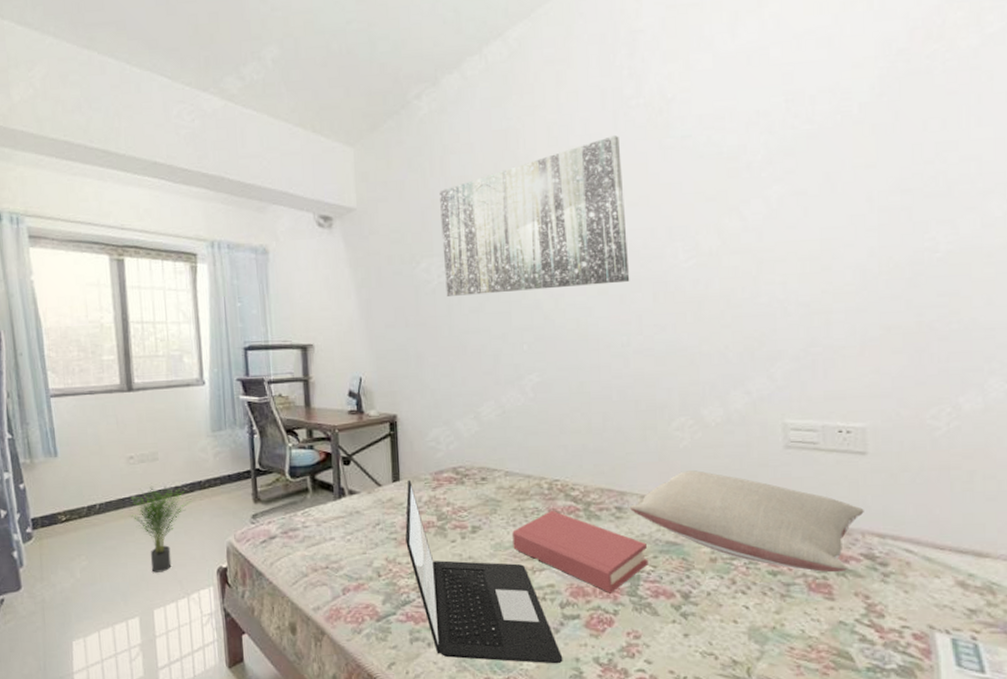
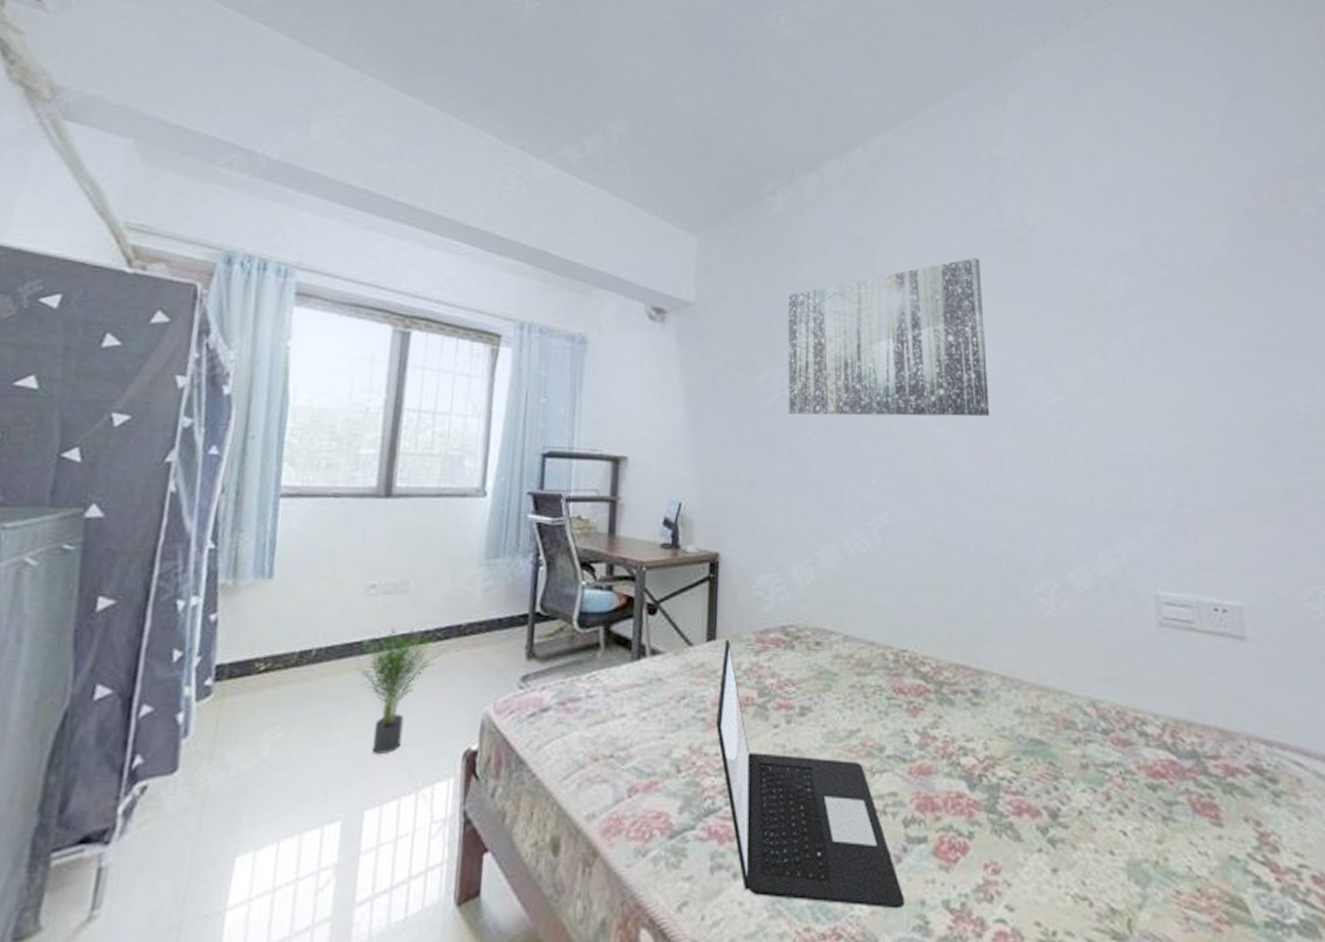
hardback book: present [512,510,649,593] -> none [849,689,1010,808]
pillow: present [630,470,864,573] -> none [989,647,1247,789]

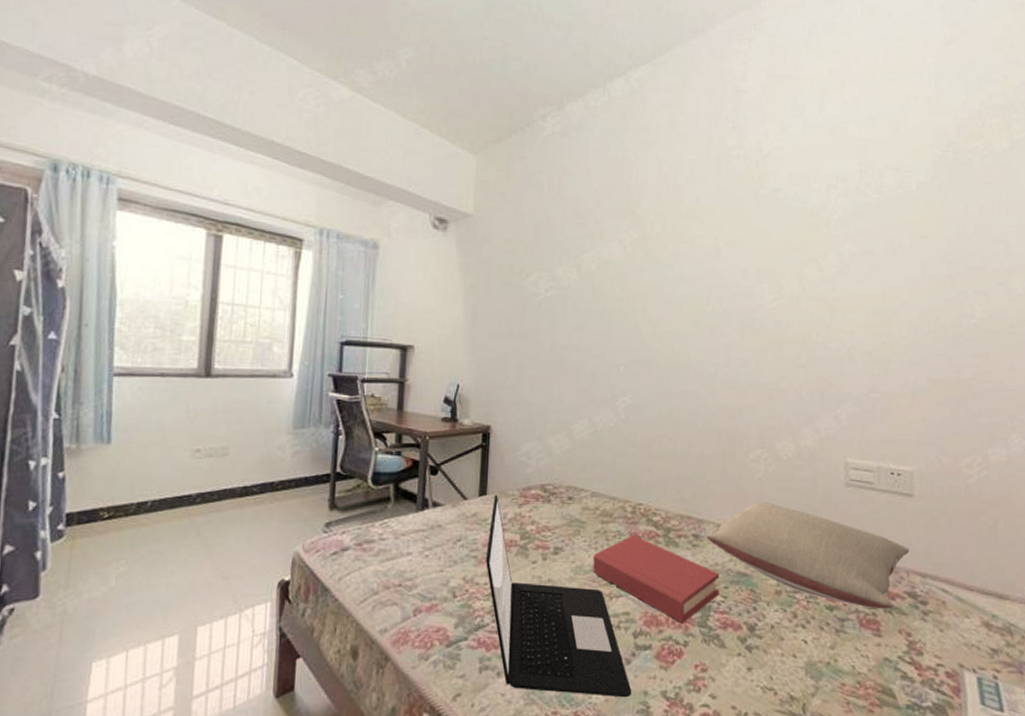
potted plant: present [354,628,444,754] -> none [184,484,260,583]
wall art: present [788,258,990,417] -> none [551,180,721,316]
hardback book: none [849,689,1010,808] -> present [593,534,720,623]
pillow: none [989,647,1247,789] -> present [706,502,909,609]

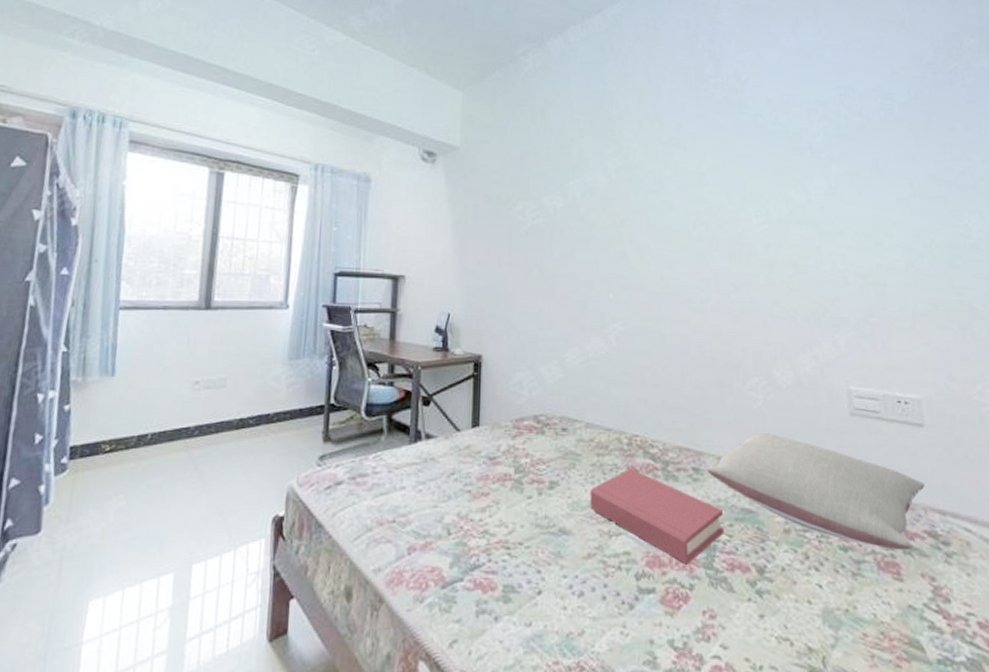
laptop: present [486,494,632,698] -> none [480,426,637,647]

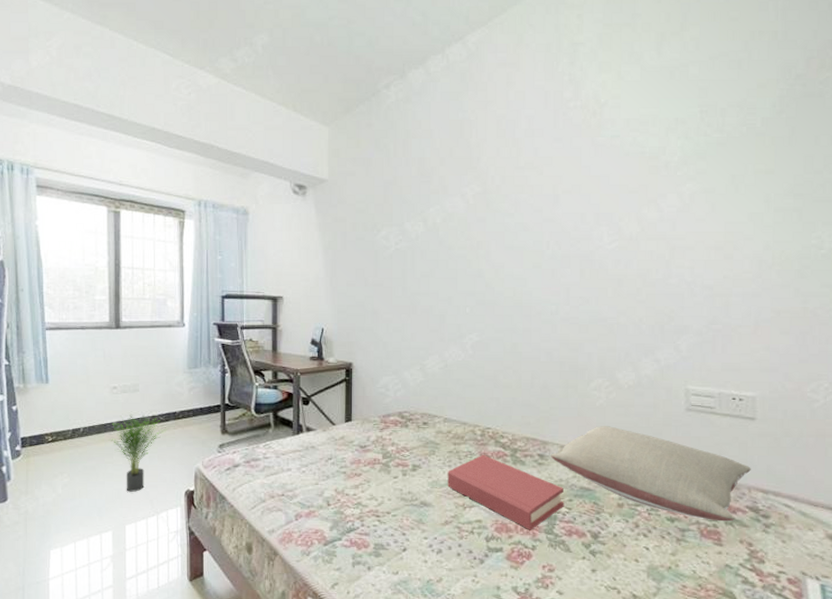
potted plant: none [182,417,256,519] -> present [109,414,166,492]

